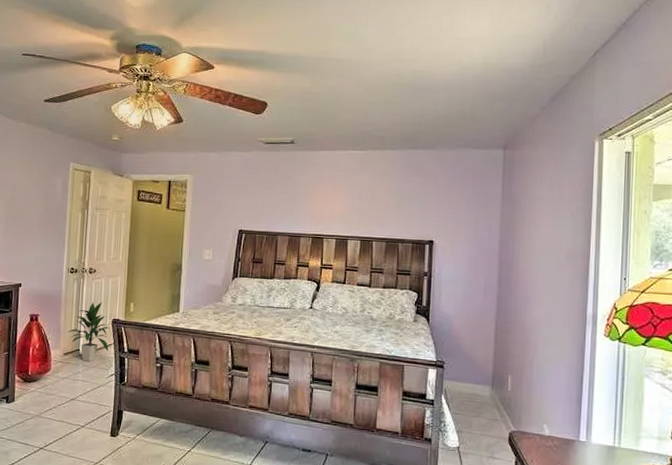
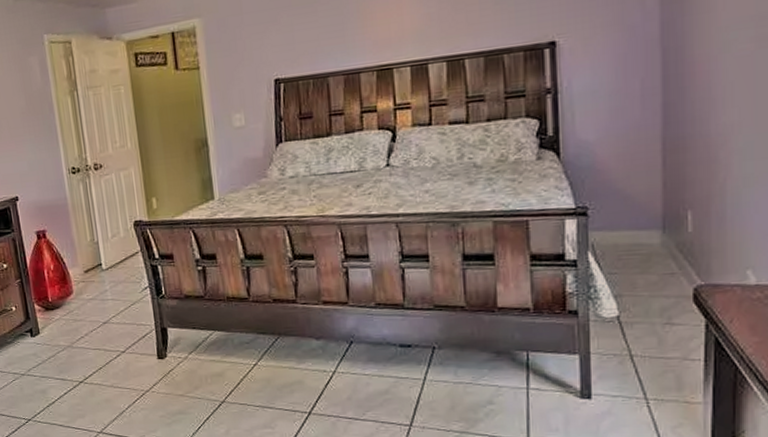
indoor plant: present [68,301,110,362] -> none [83,202,136,277]

